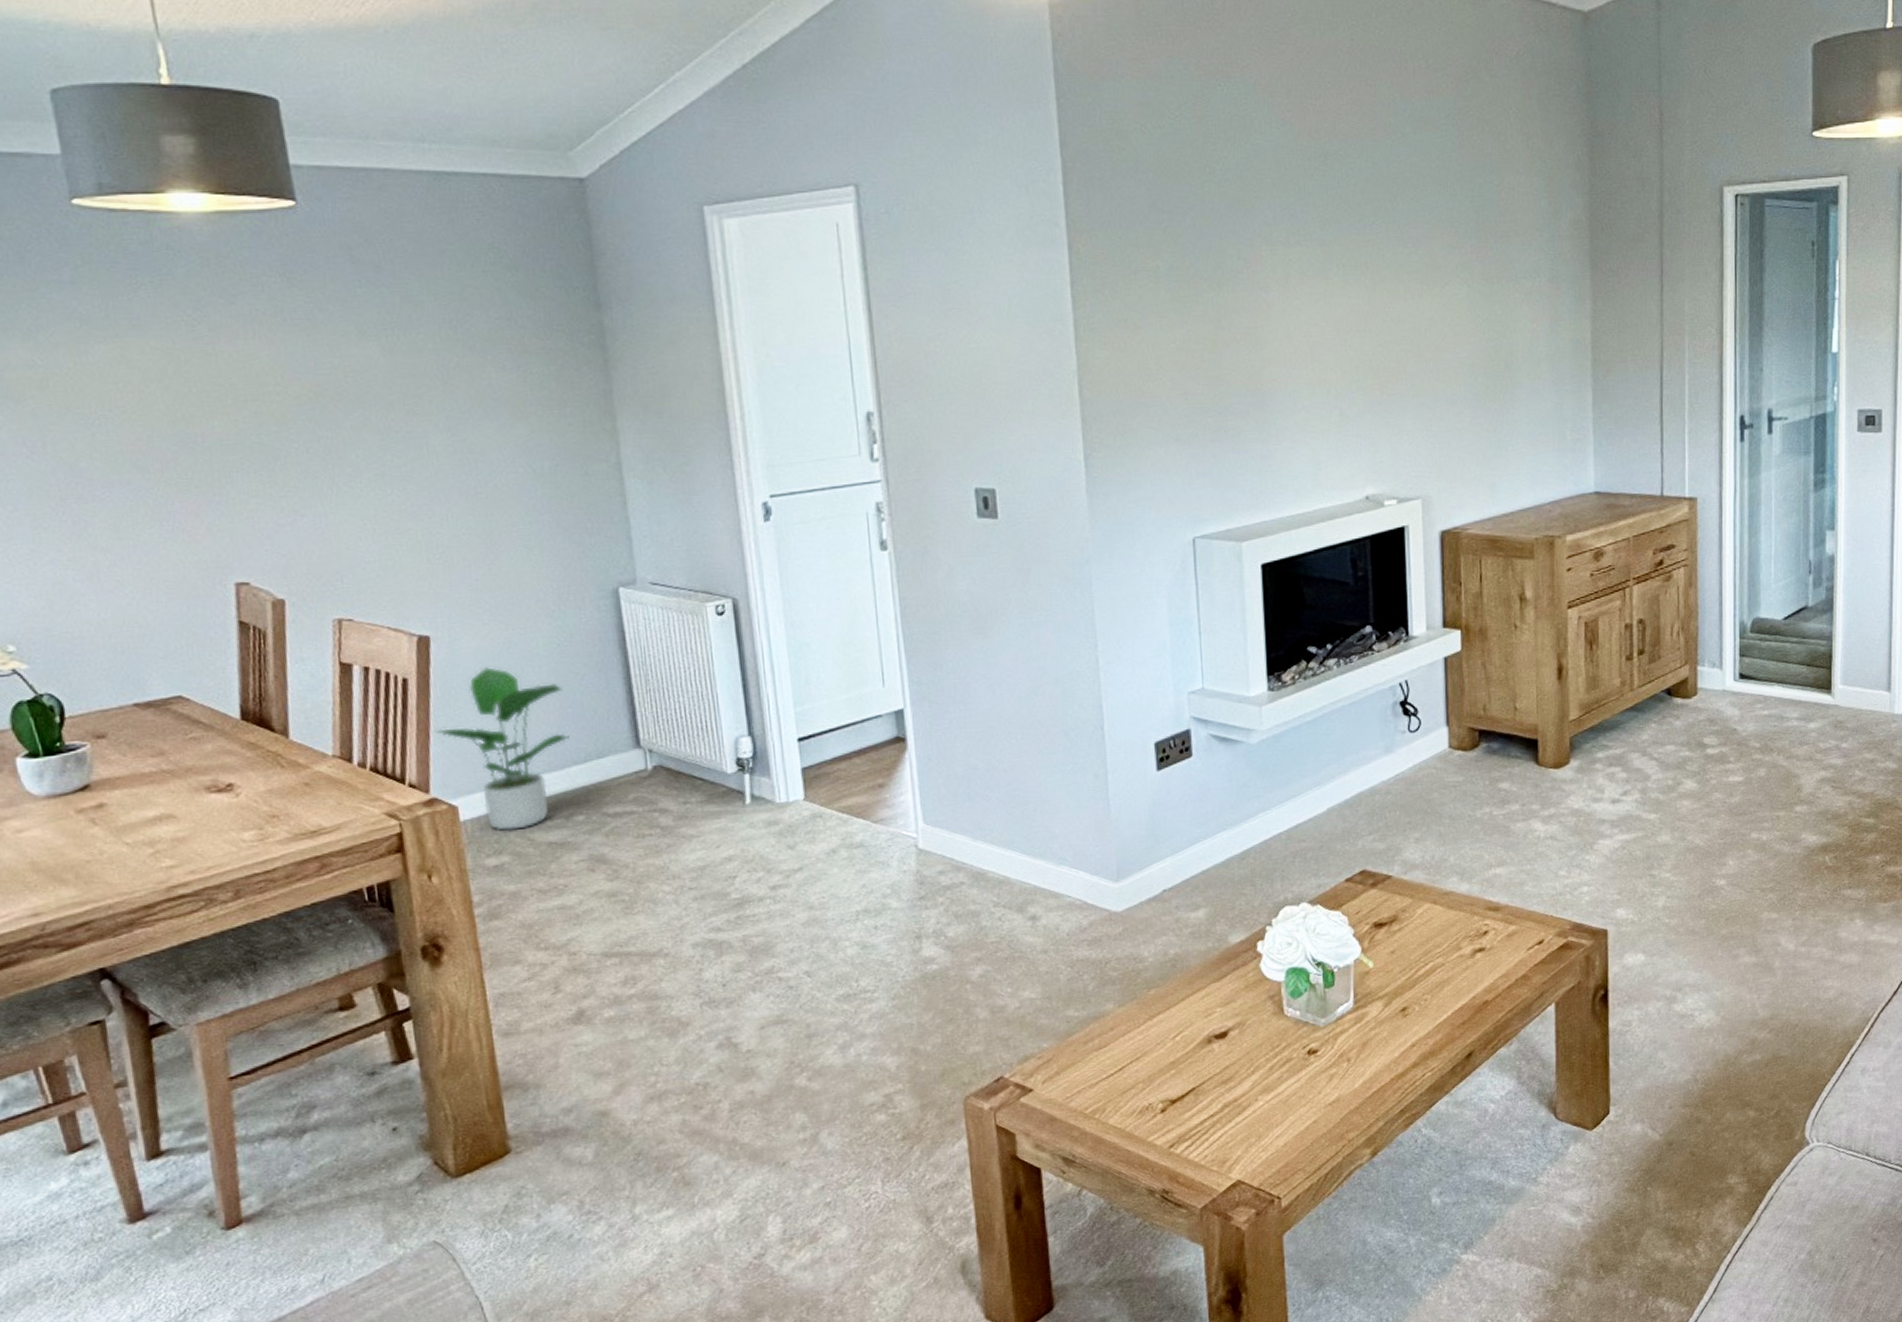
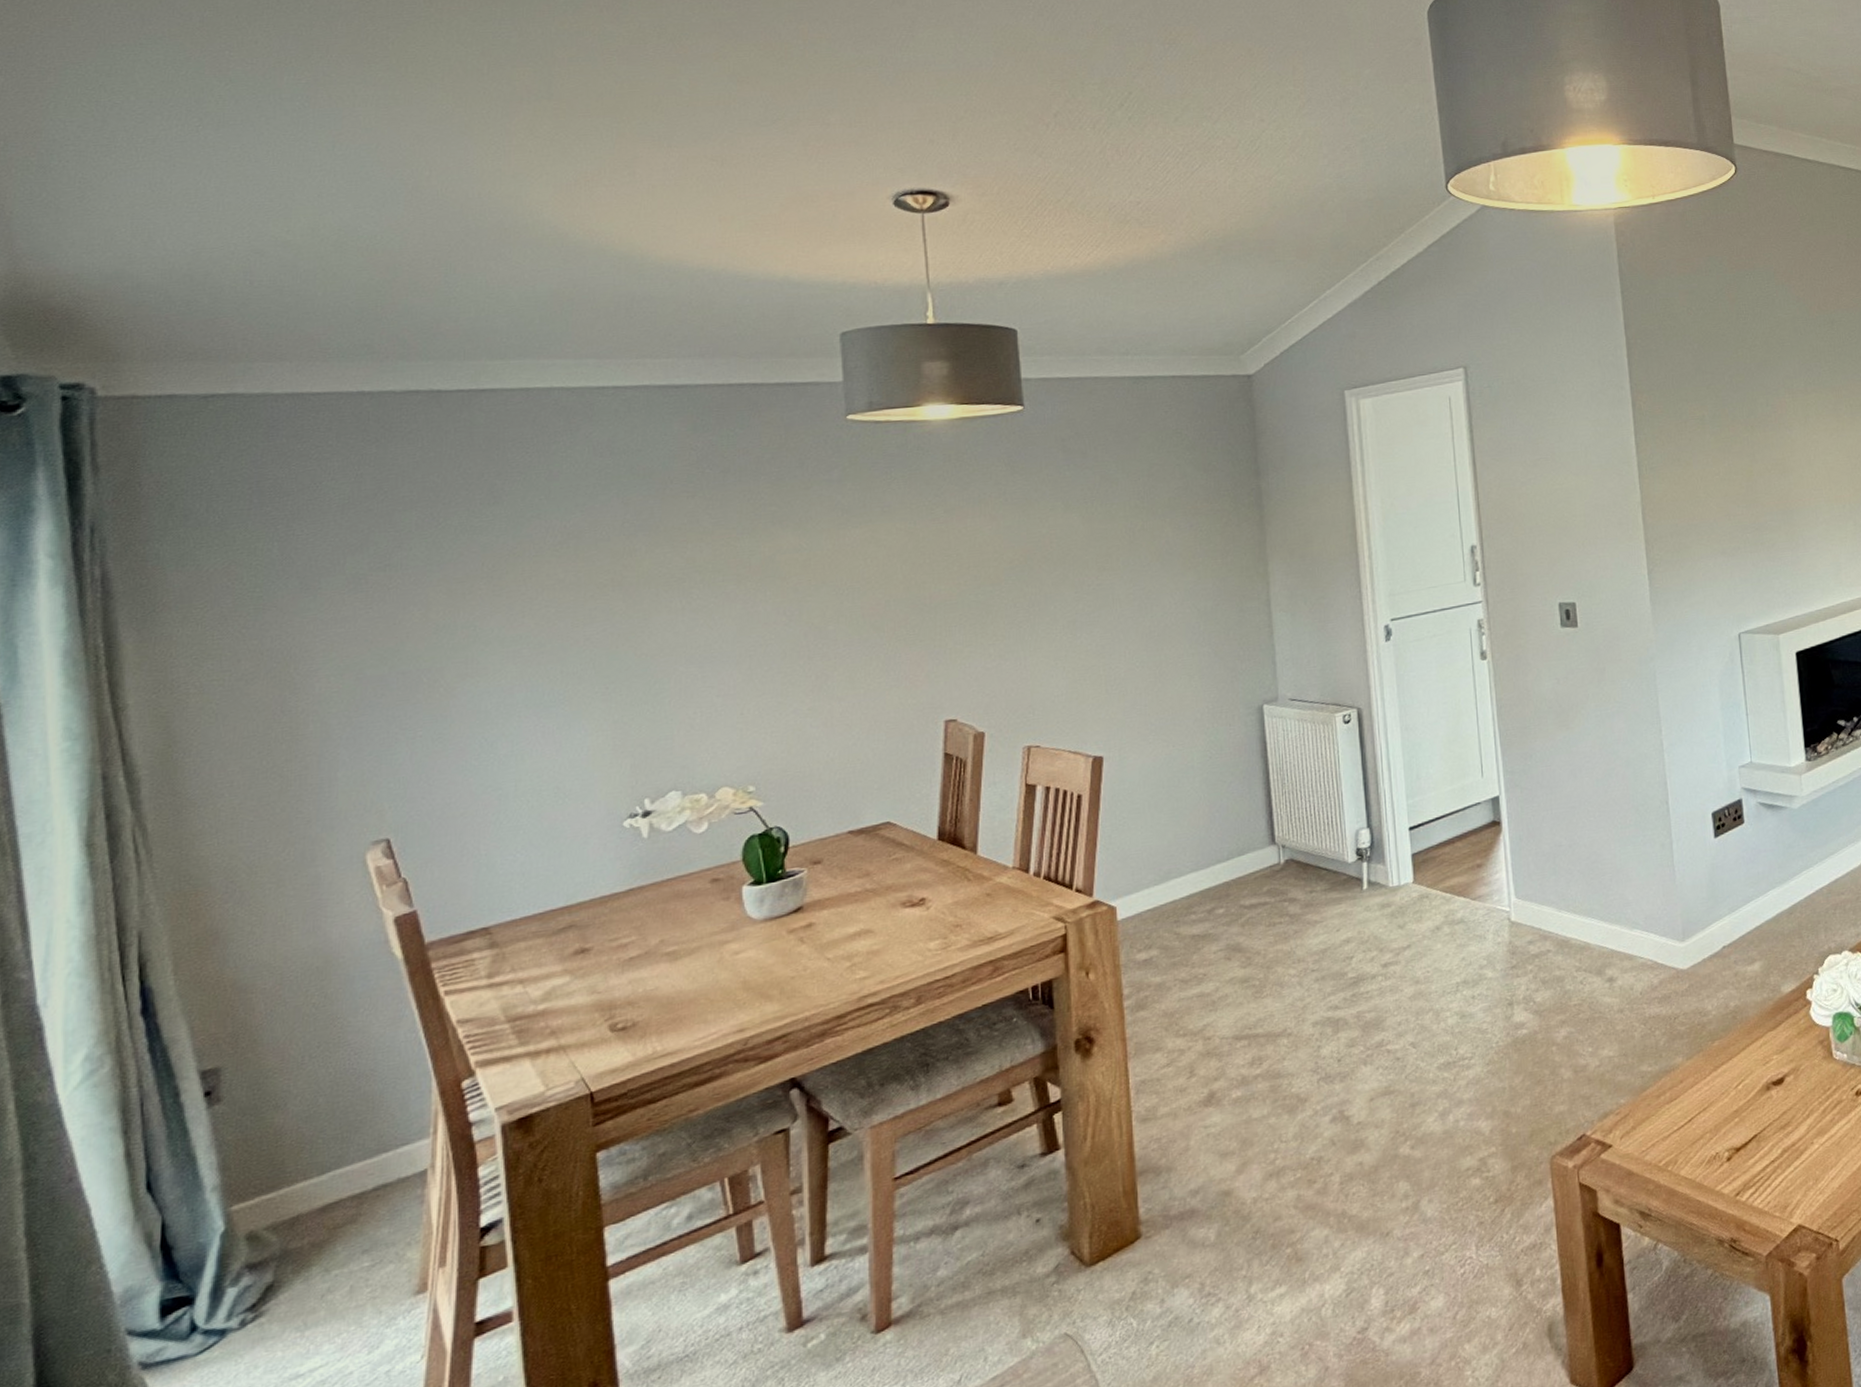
potted plant: present [436,667,569,831] -> none [1103,781,1215,928]

